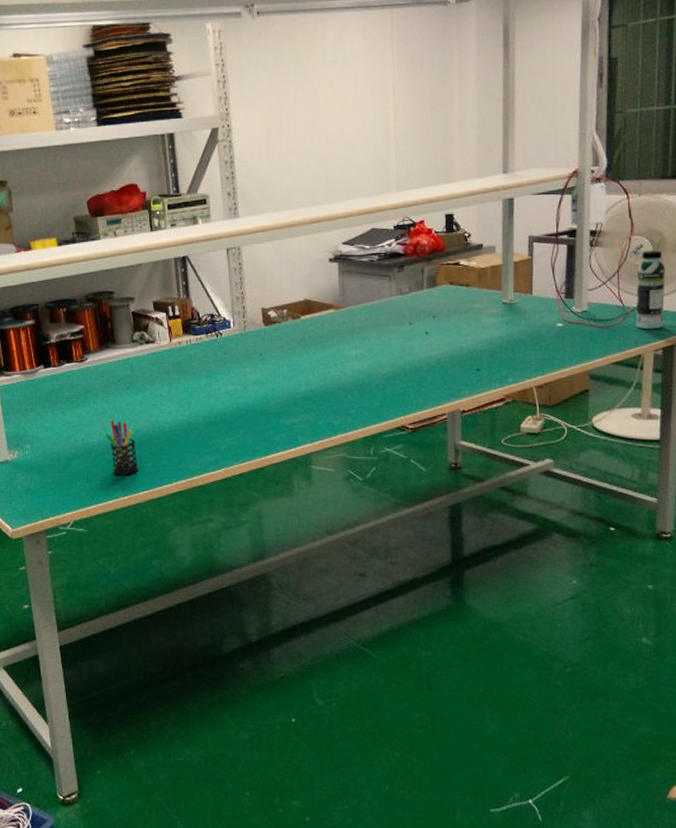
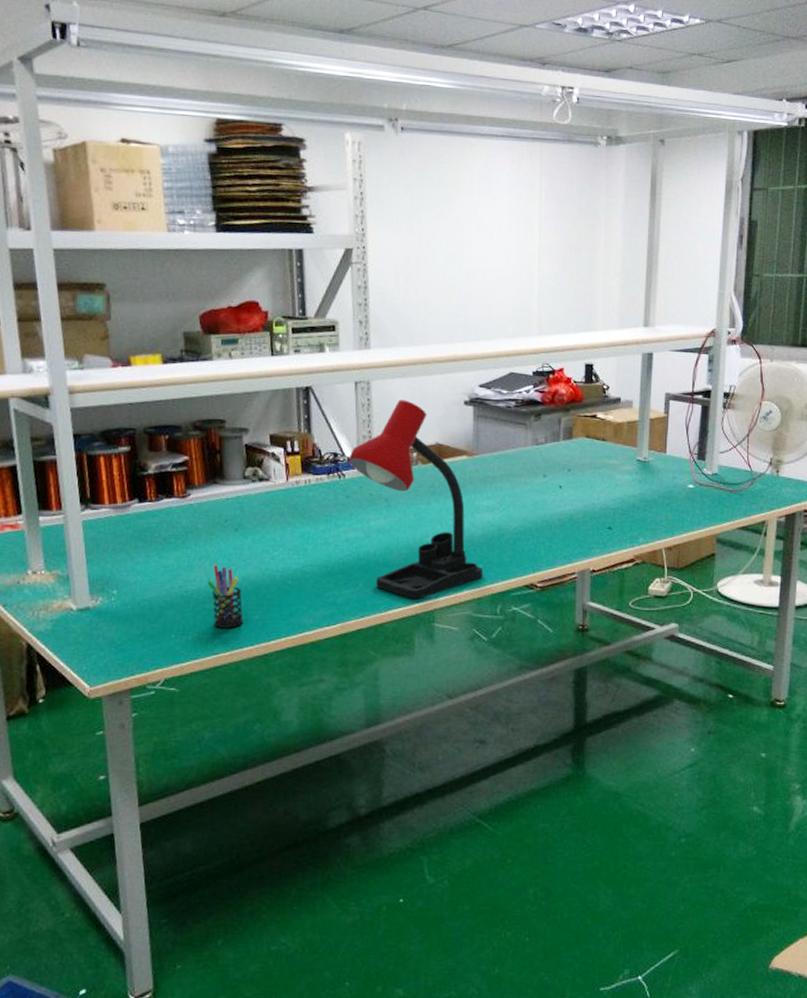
desk lamp: none [224,261,356,444] -> present [349,400,483,600]
water bottle: present [635,250,665,330] -> none [761,417,791,496]

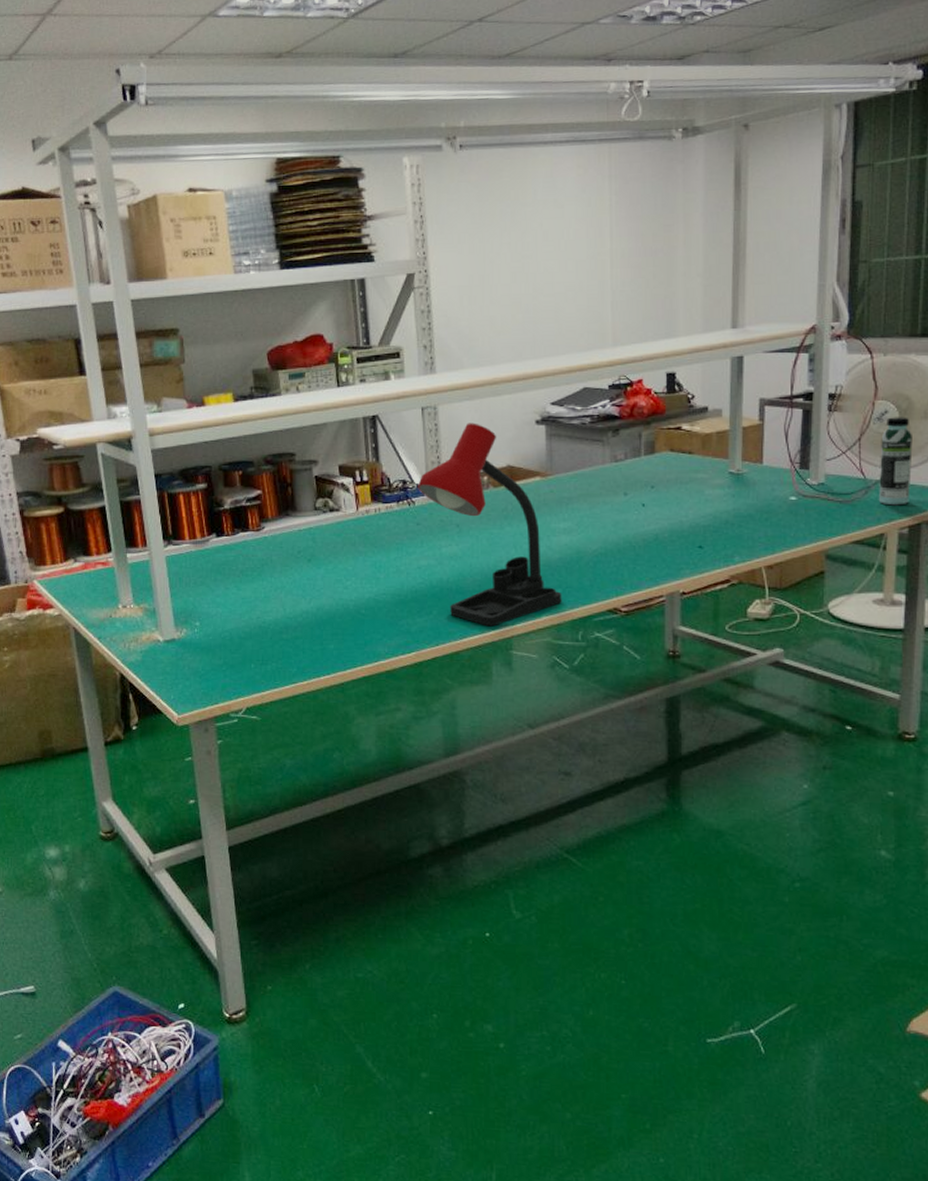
pen holder: present [207,565,243,628] -> none [283,595,319,658]
water bottle: none [761,417,791,496] -> present [878,417,913,506]

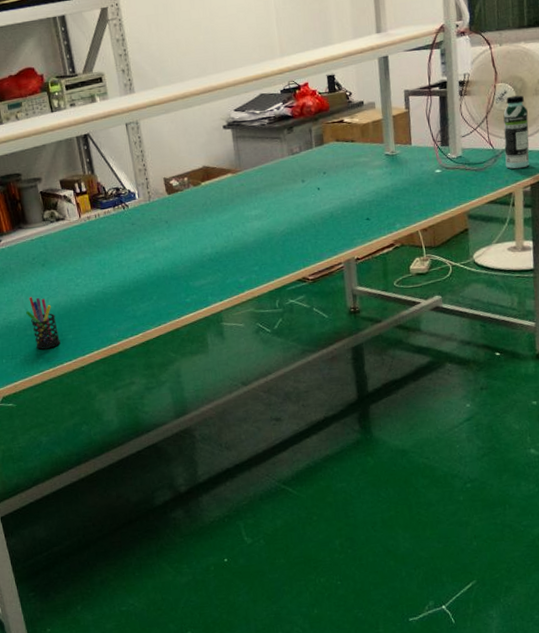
pen holder: none [283,595,319,658] -> present [26,297,60,350]
desk lamp: present [418,423,562,627] -> none [129,132,260,305]

